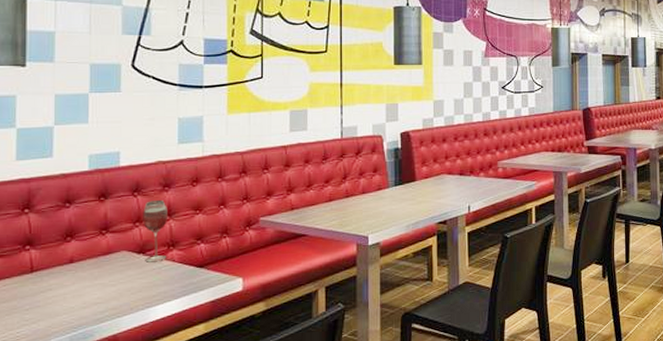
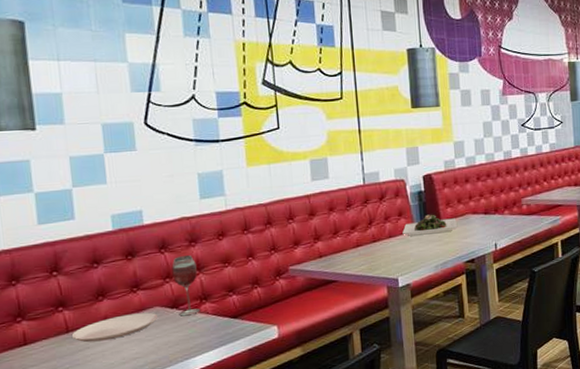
plate: none [35,256,124,284] -> present [71,312,158,343]
salad: none [376,172,431,193] -> present [402,214,457,236]

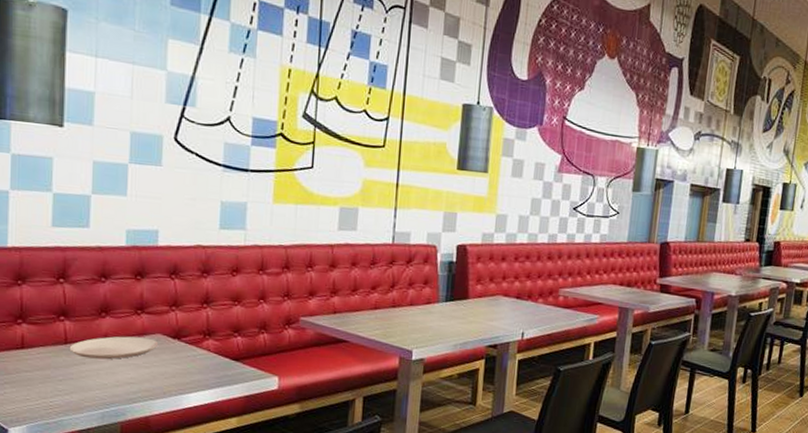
wineglass: present [171,255,201,317] -> none [179,285,206,350]
salad: present [402,214,457,236] -> none [425,288,485,311]

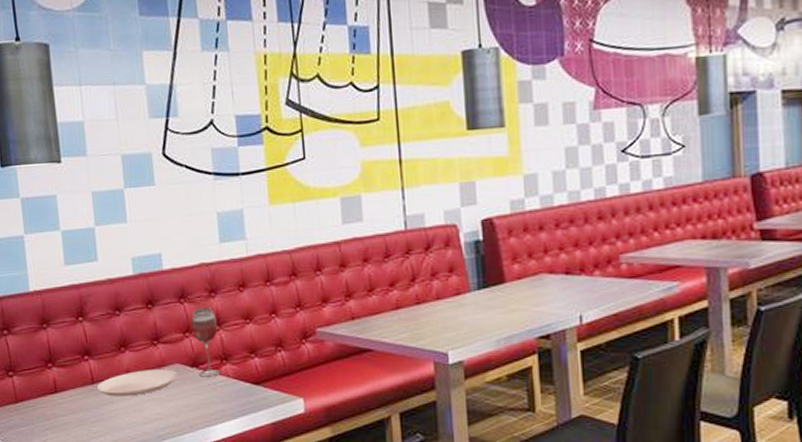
wineglass: none [179,285,206,350] -> present [191,308,221,377]

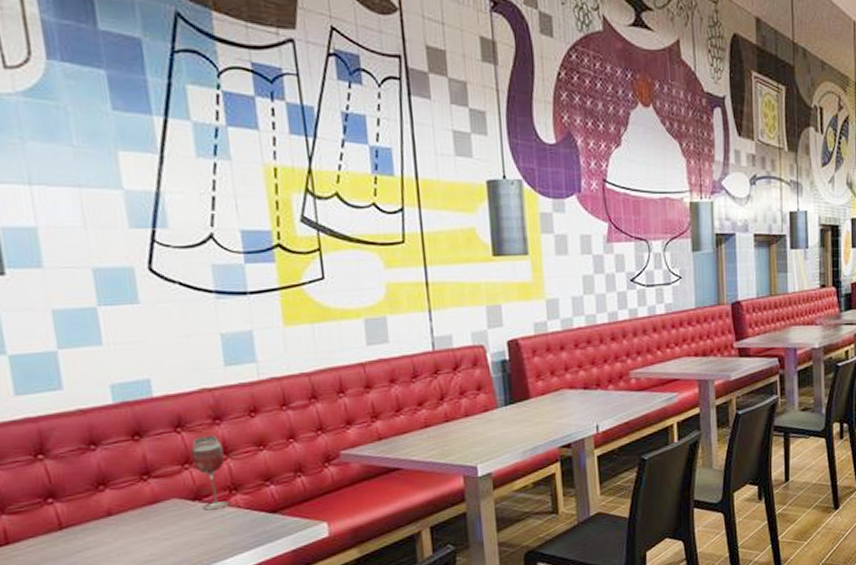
plate: present [96,369,179,397] -> none [65,505,177,542]

